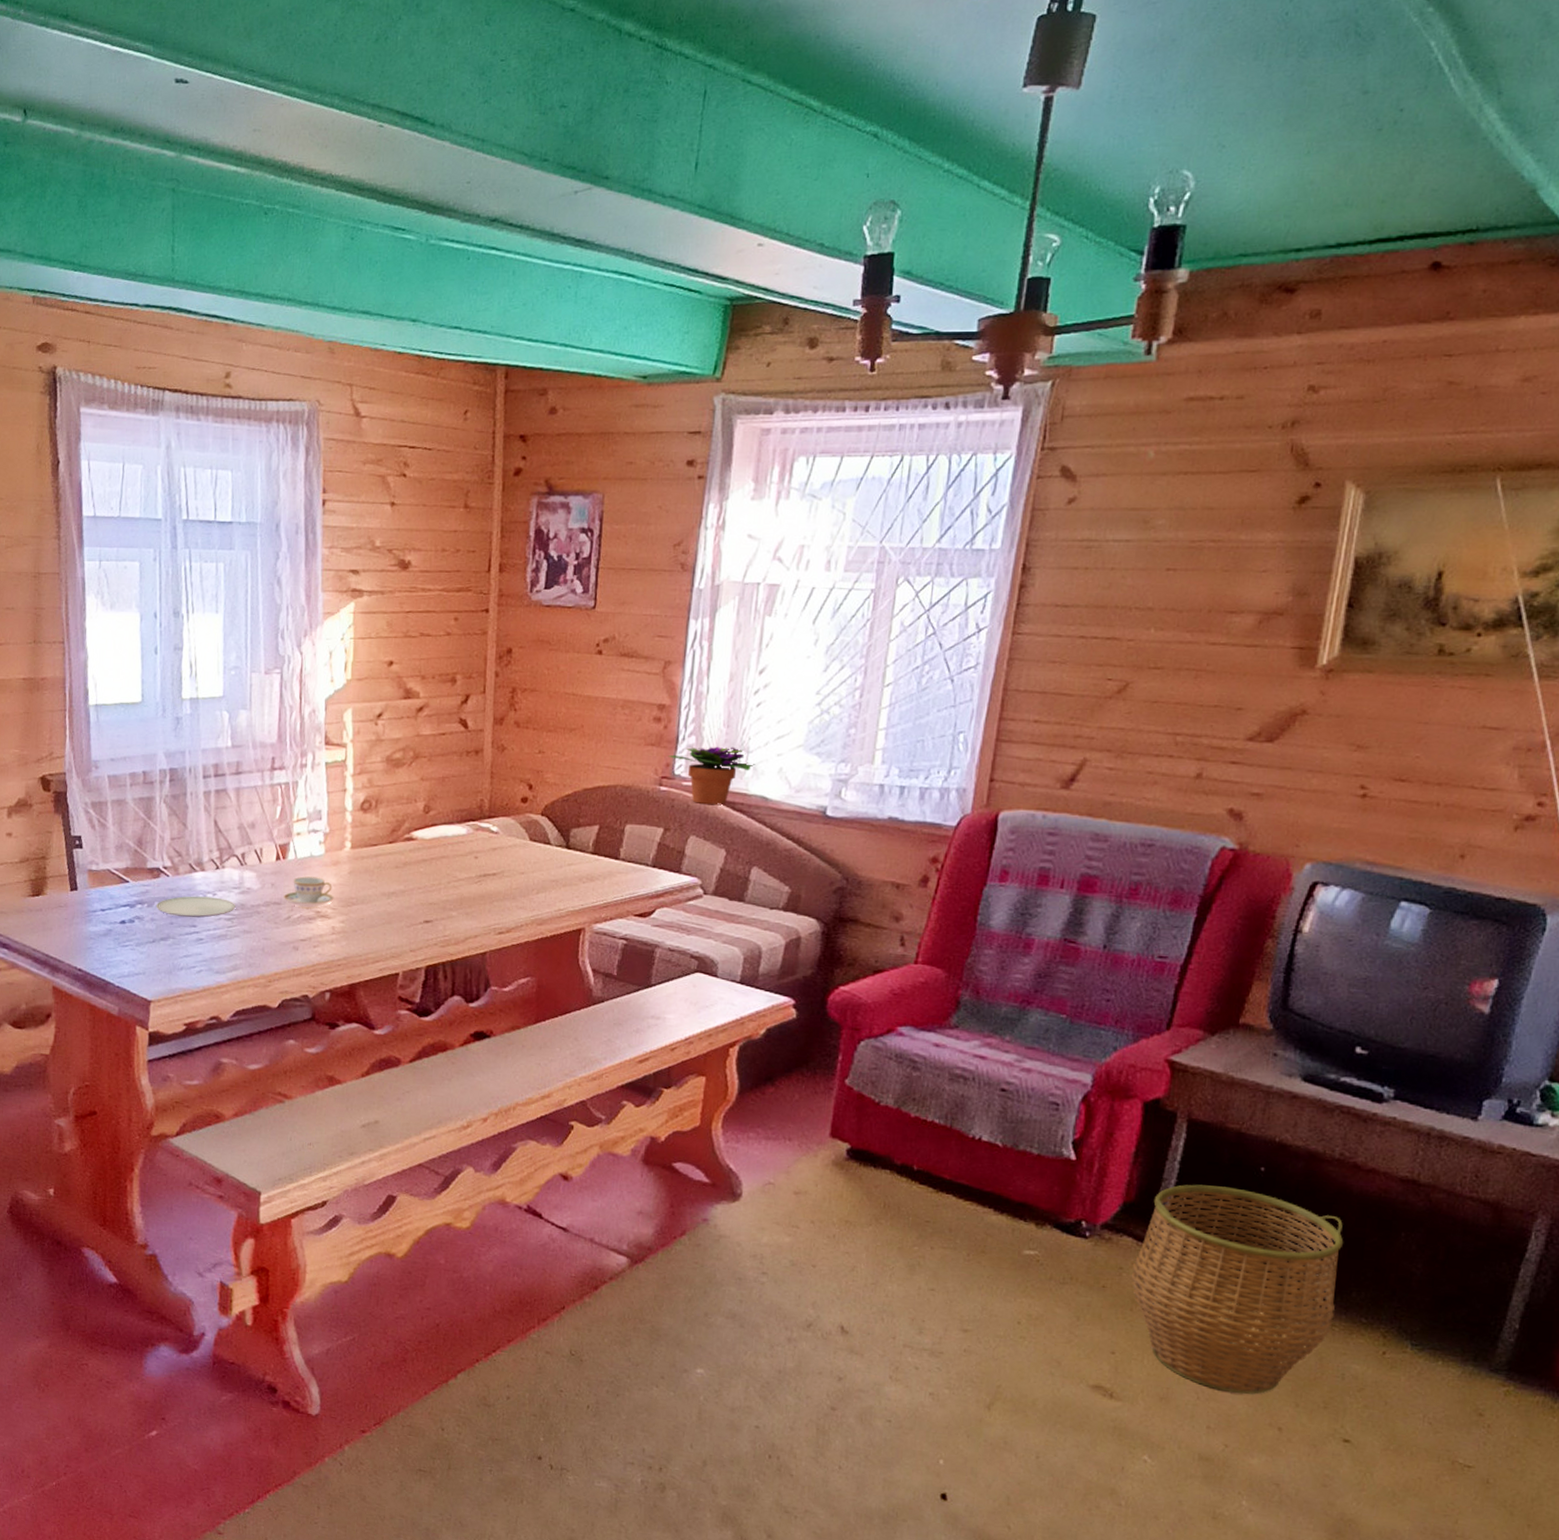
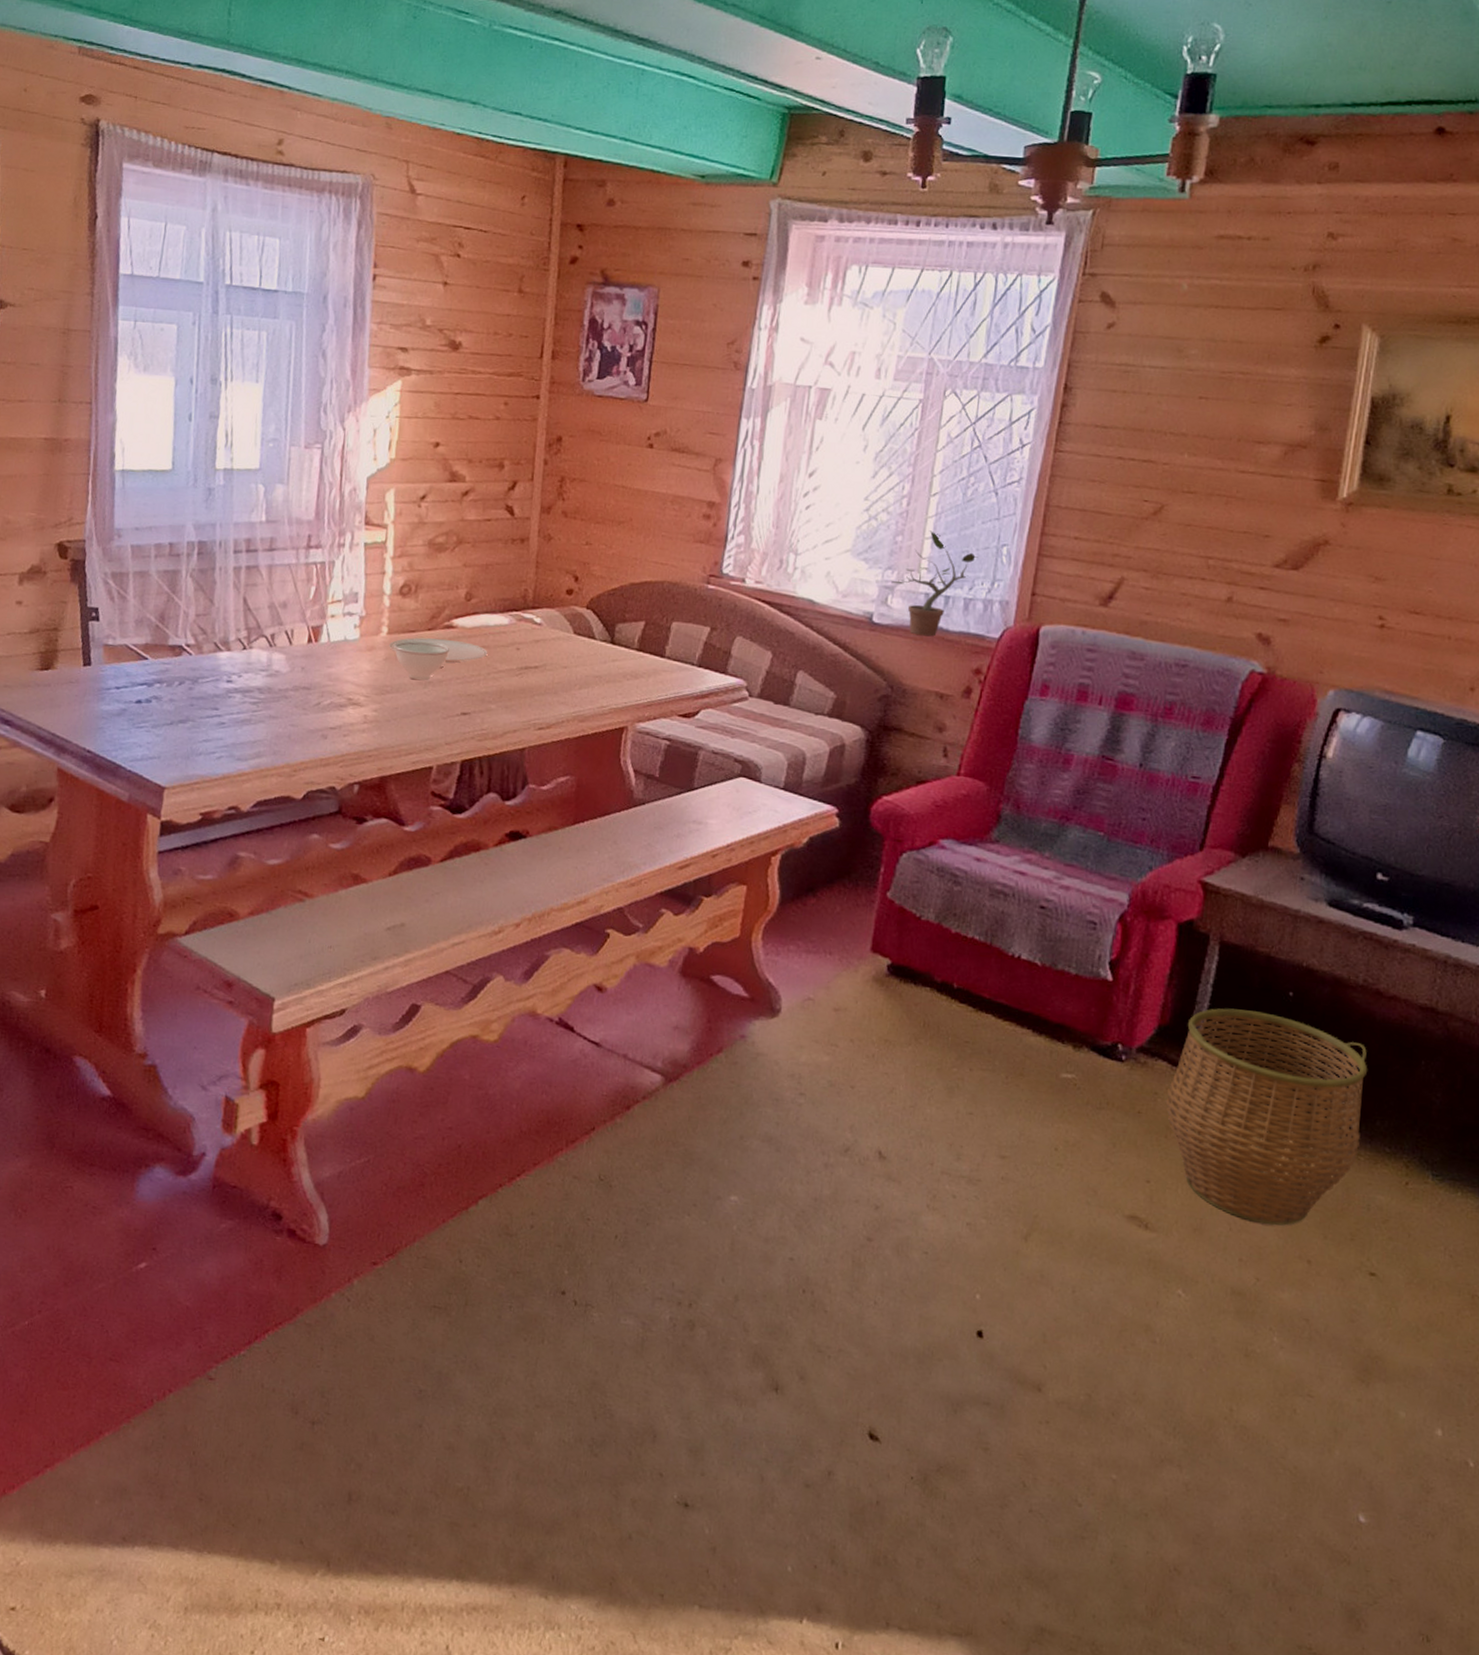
plate: present [155,896,236,918] -> none [175,676,263,701]
teacup: present [283,876,334,909] -> none [313,661,368,696]
plate: none [353,850,448,874] -> present [389,637,488,663]
bowl: none [358,854,411,892] -> present [394,640,450,681]
potted flower: present [668,746,756,805] -> none [716,545,804,606]
potted plant: none [845,721,934,828] -> present [891,530,978,637]

